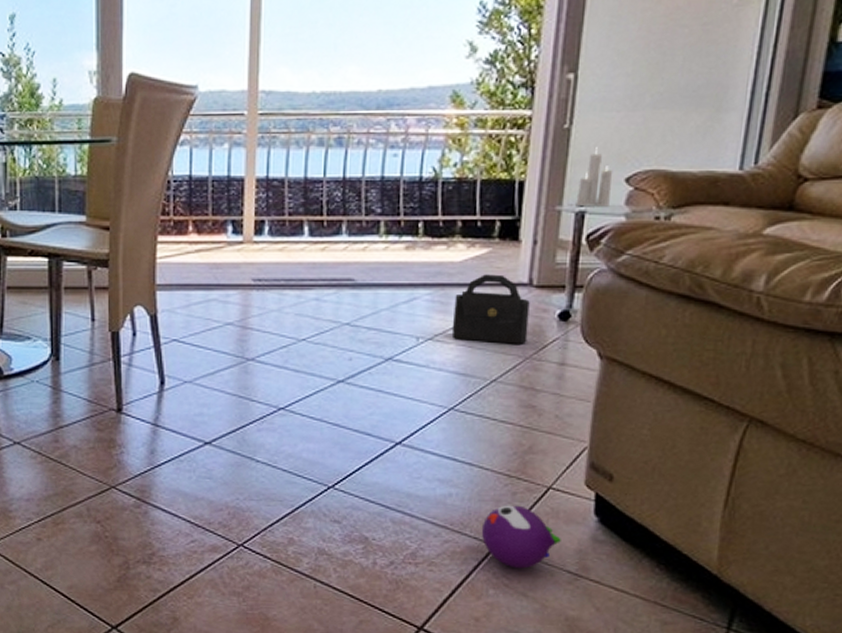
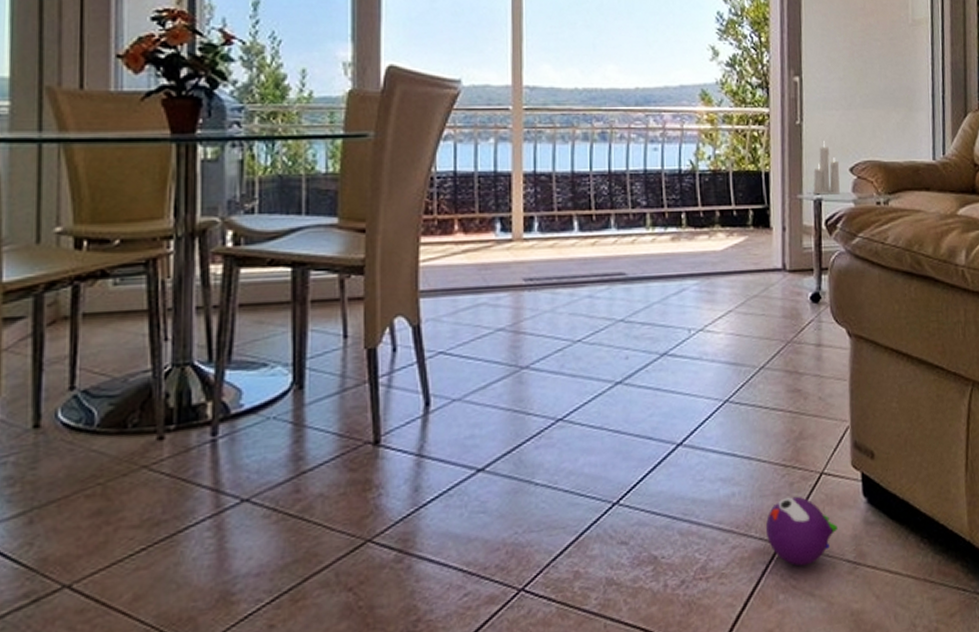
handbag: present [451,274,530,344] -> none [719,261,787,330]

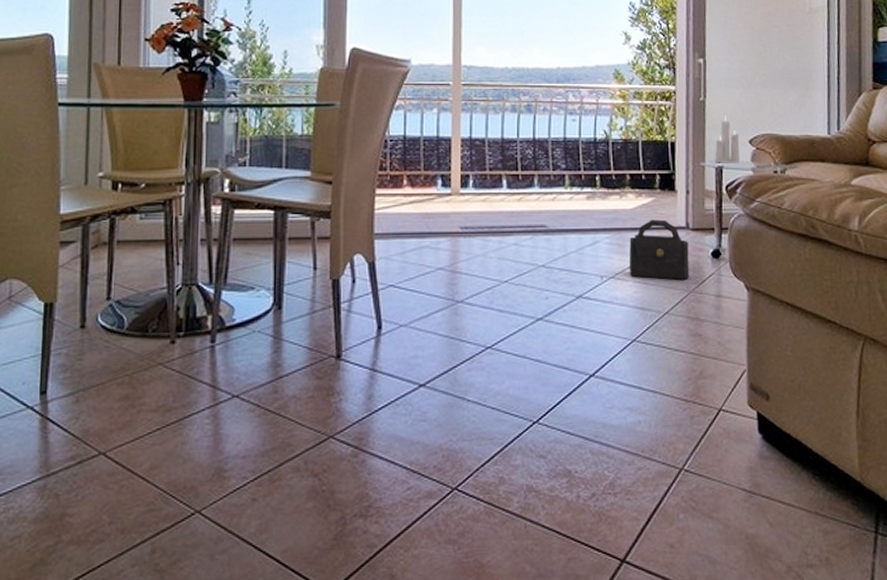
handbag: none [719,261,787,330] -> present [629,219,690,280]
toy ball: present [765,496,838,567] -> none [668,428,734,491]

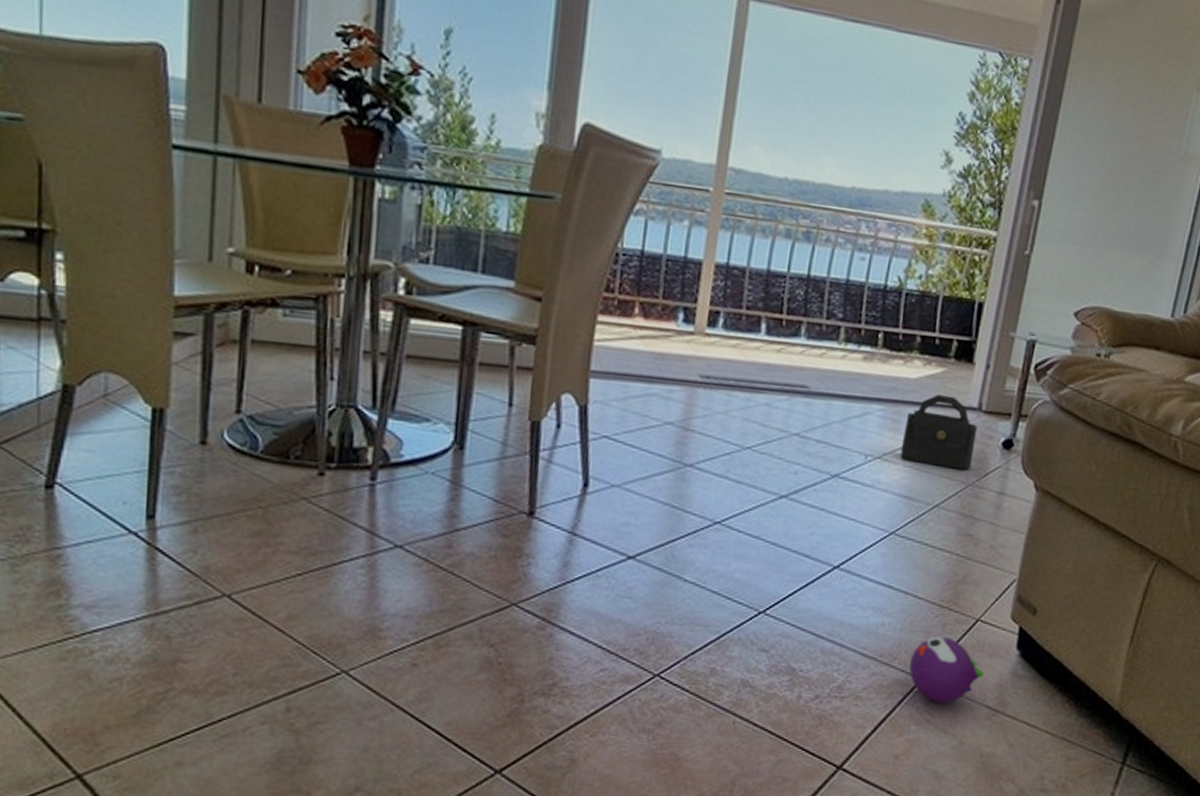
toy ball: none [668,428,734,491] -> present [909,636,984,704]
candle: present [715,116,740,163] -> none [1028,278,1065,339]

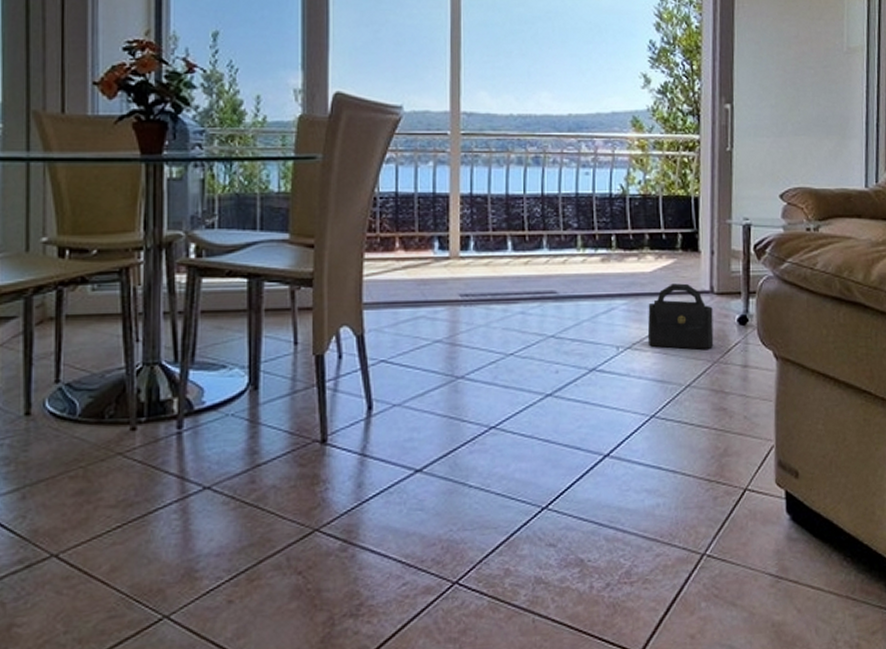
toy ball: present [909,636,984,704] -> none [689,510,760,577]

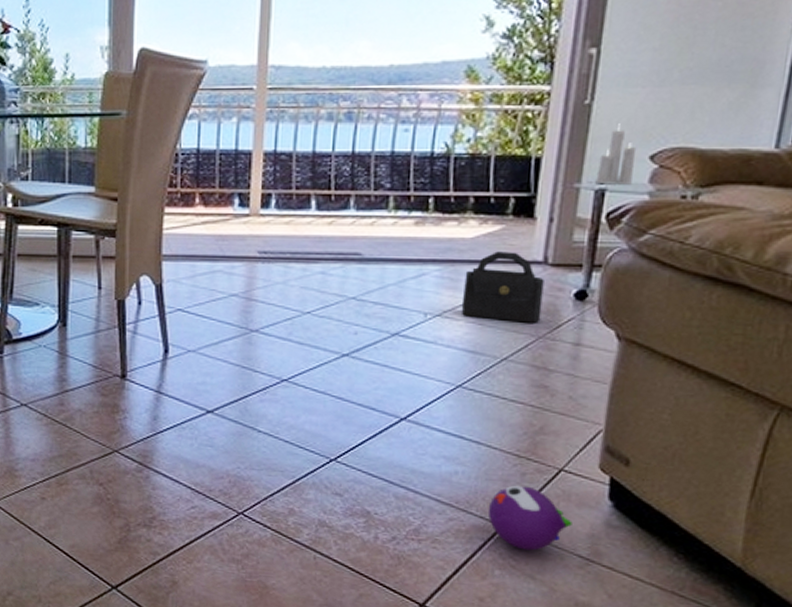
toy ball: none [689,510,760,577] -> present [487,485,572,551]
candle: none [742,168,770,220] -> present [595,124,637,185]

